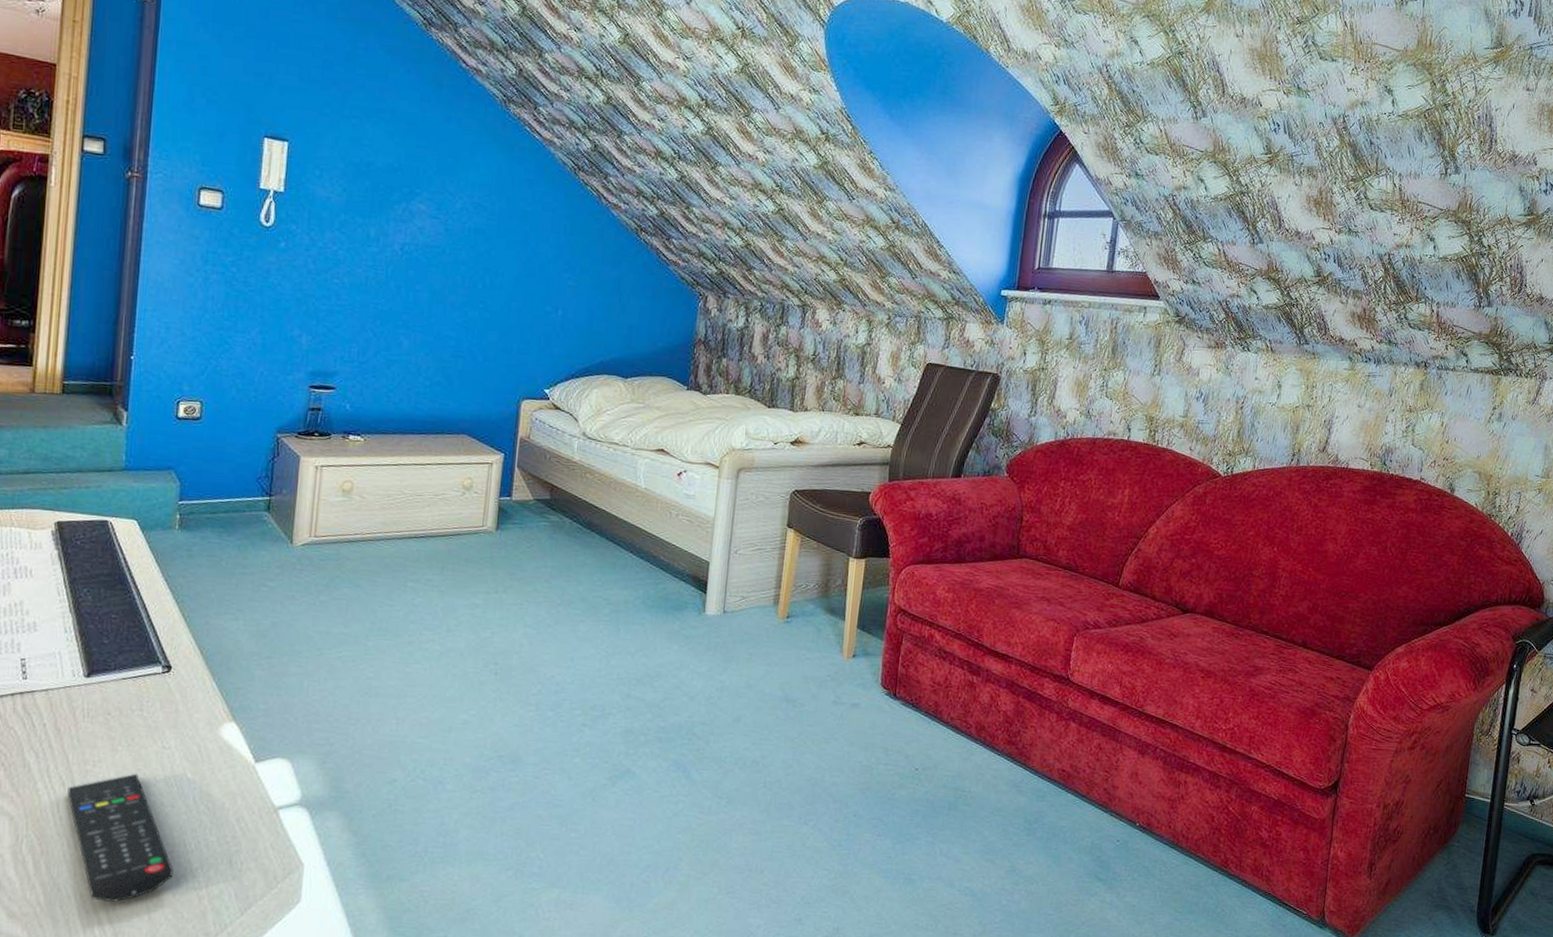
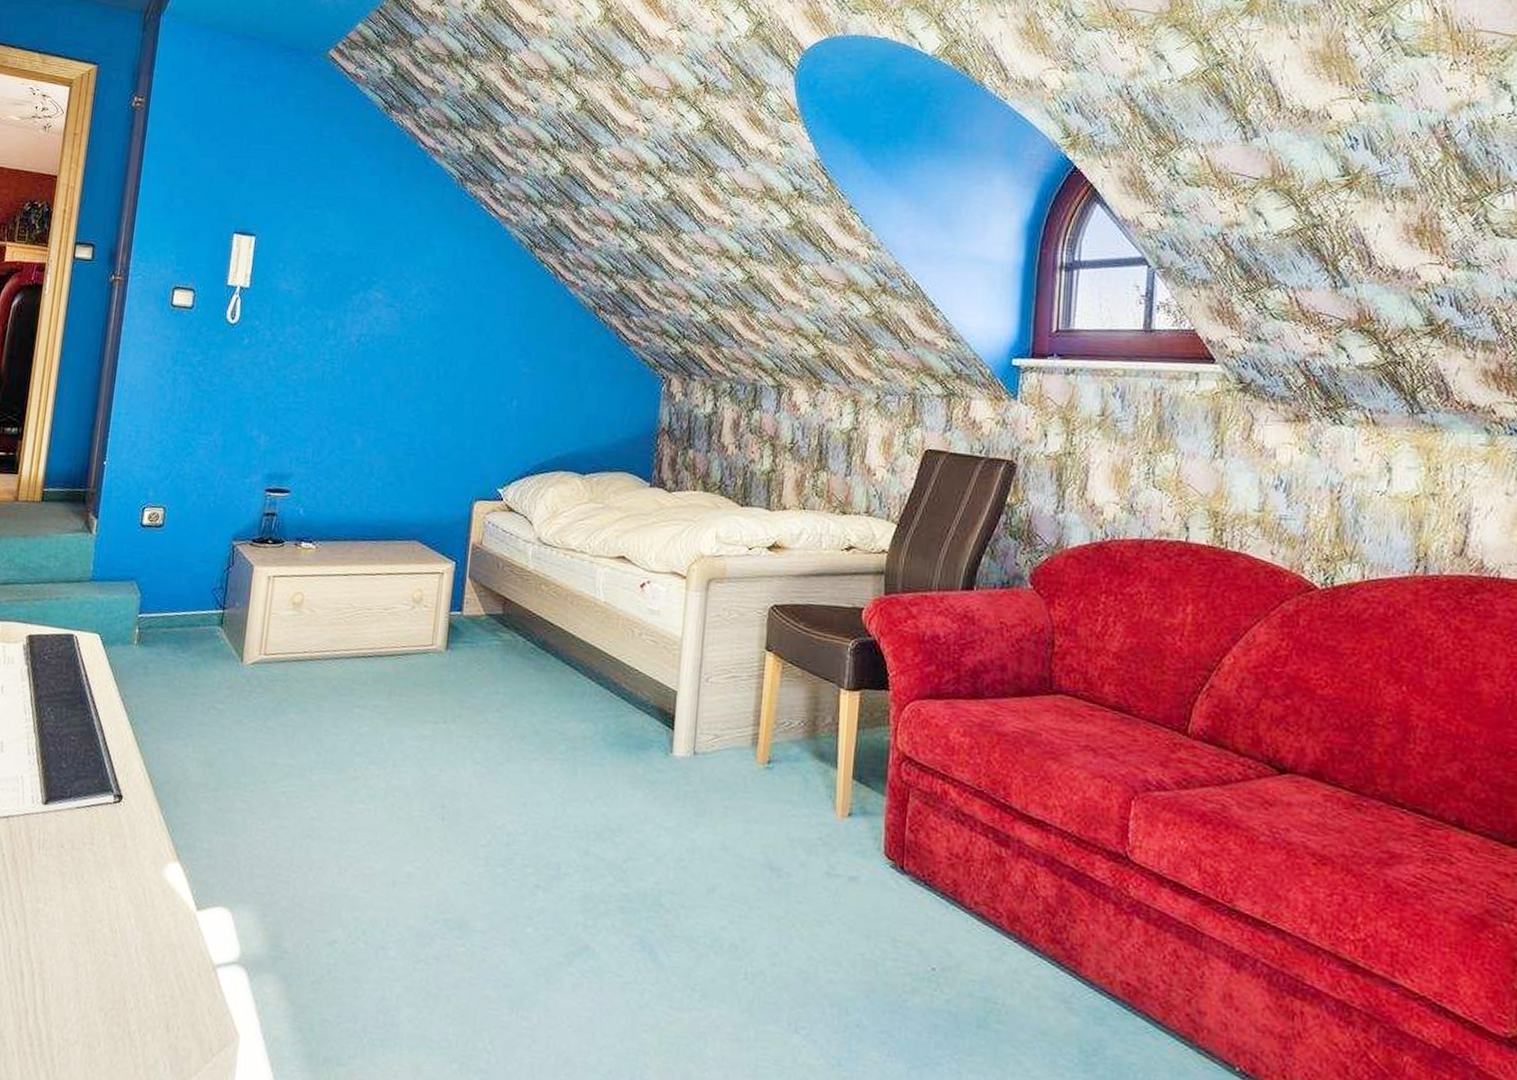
remote control: present [67,773,174,902] -> none [18,915,112,1063]

